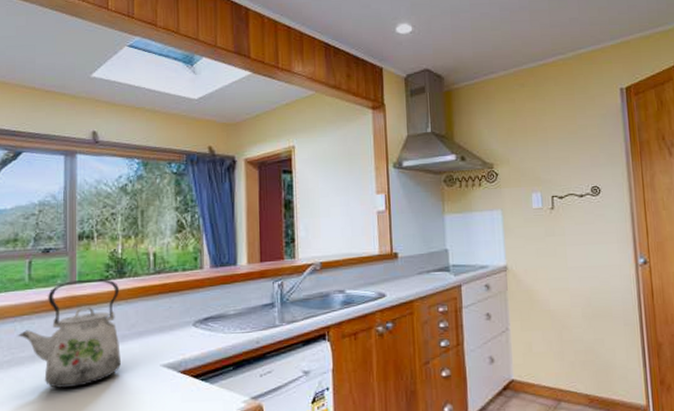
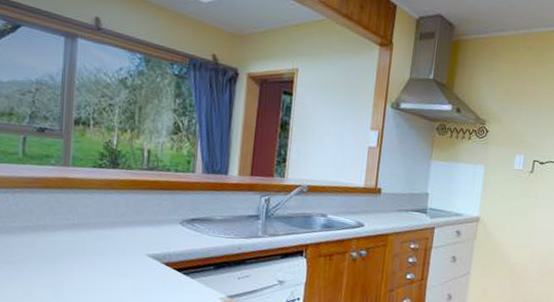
kettle: present [18,278,121,389] -> none [10,163,112,262]

